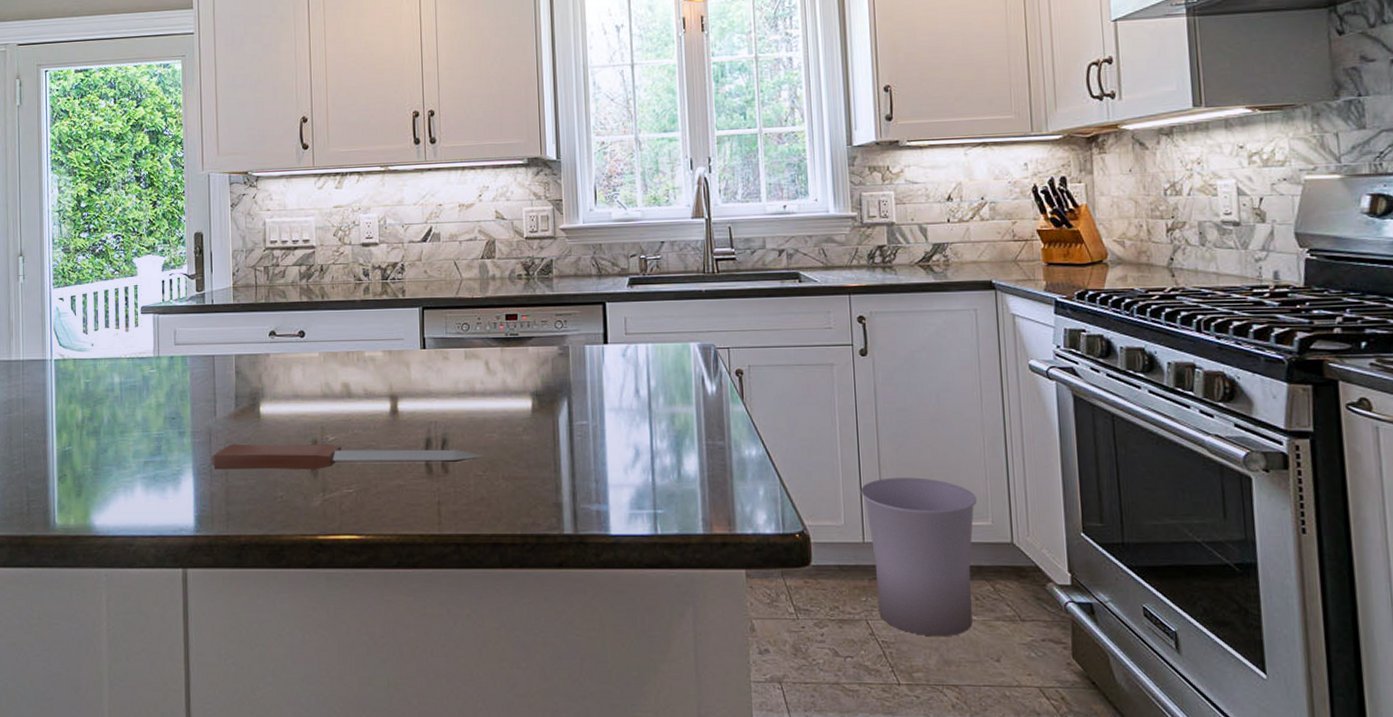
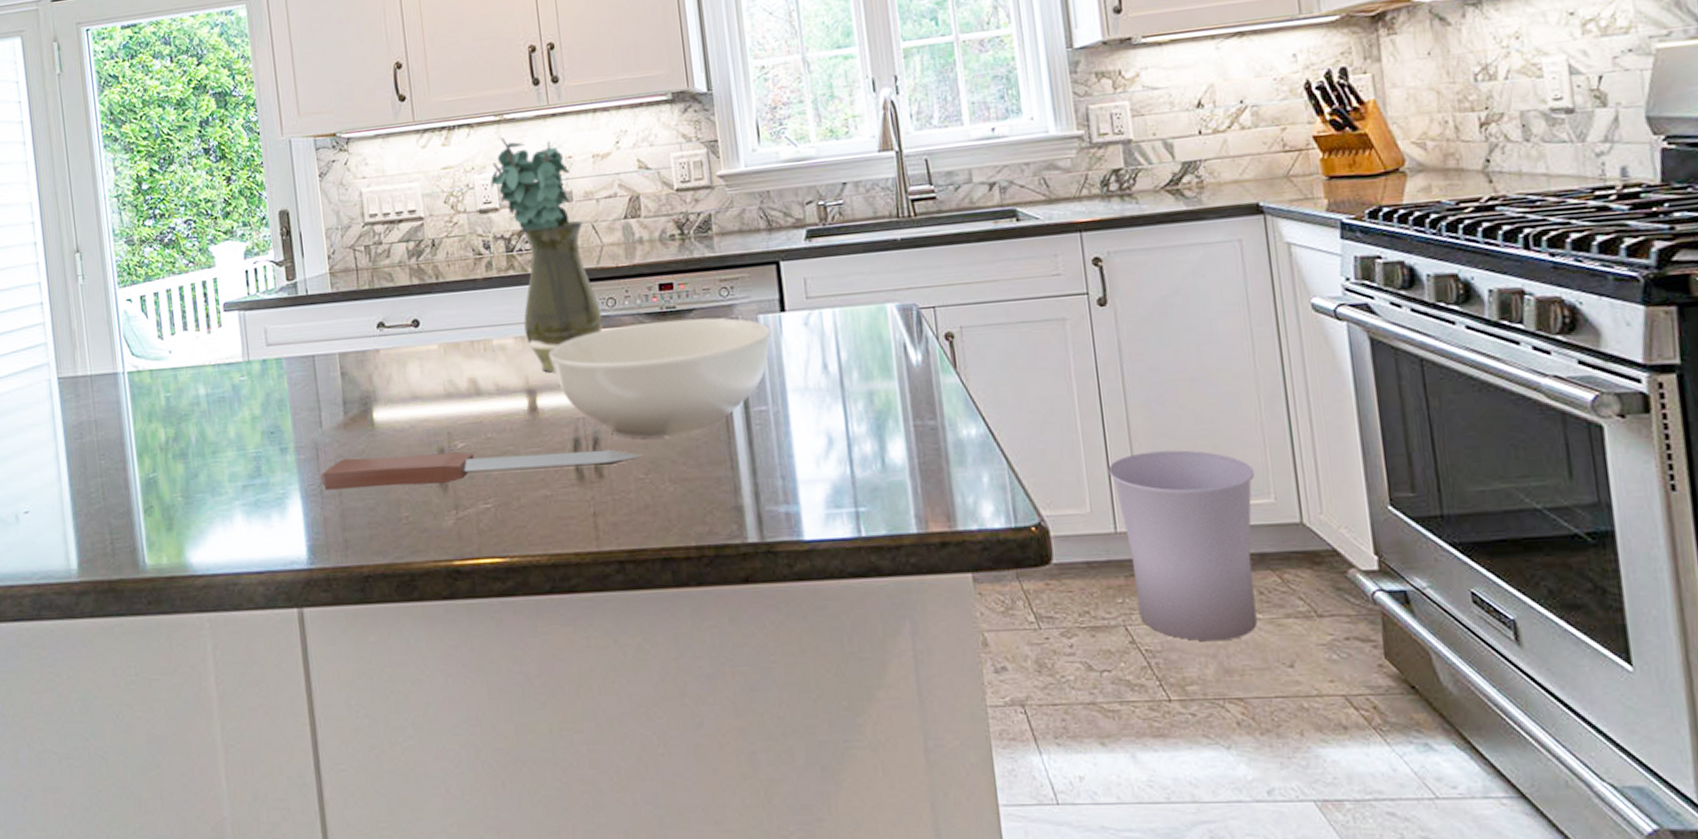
vase: none [373,185,457,381] -> present [490,137,603,372]
bowl: none [410,344,595,442] -> present [548,317,772,439]

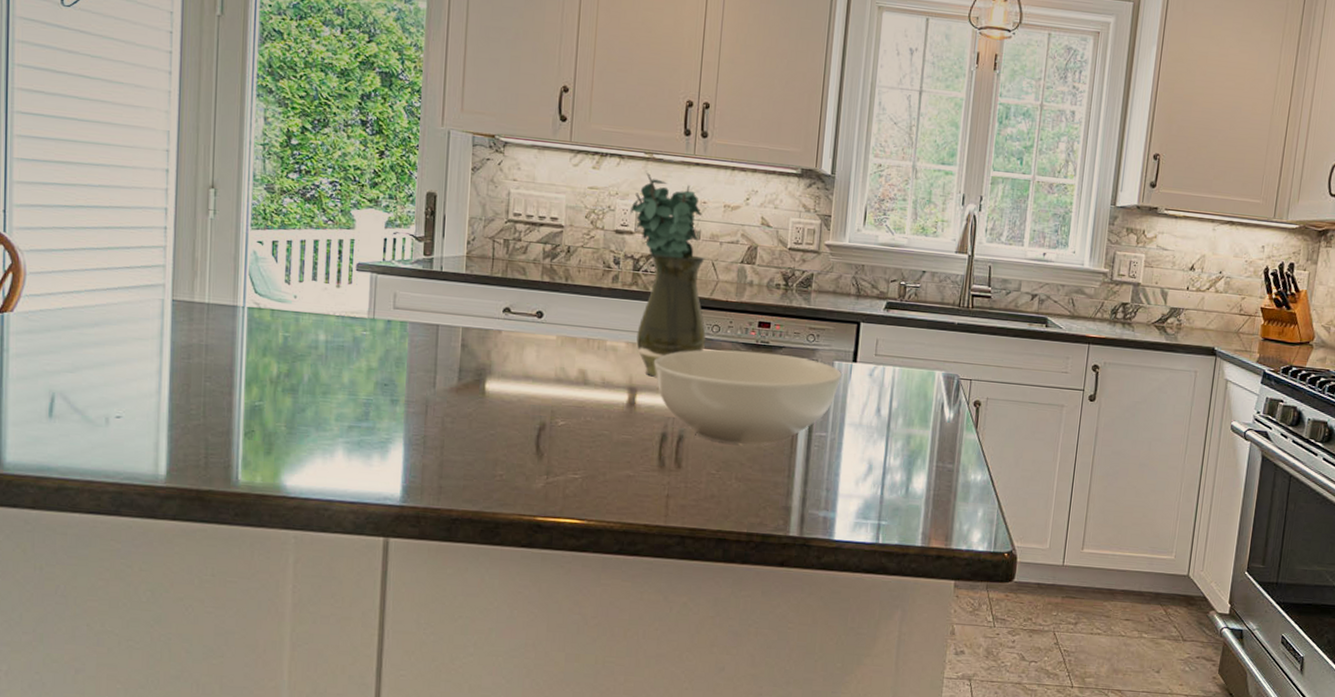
knife: present [320,449,644,490] -> none [425,417,719,460]
waste bin: present [1108,450,1258,642] -> none [1065,511,1167,650]

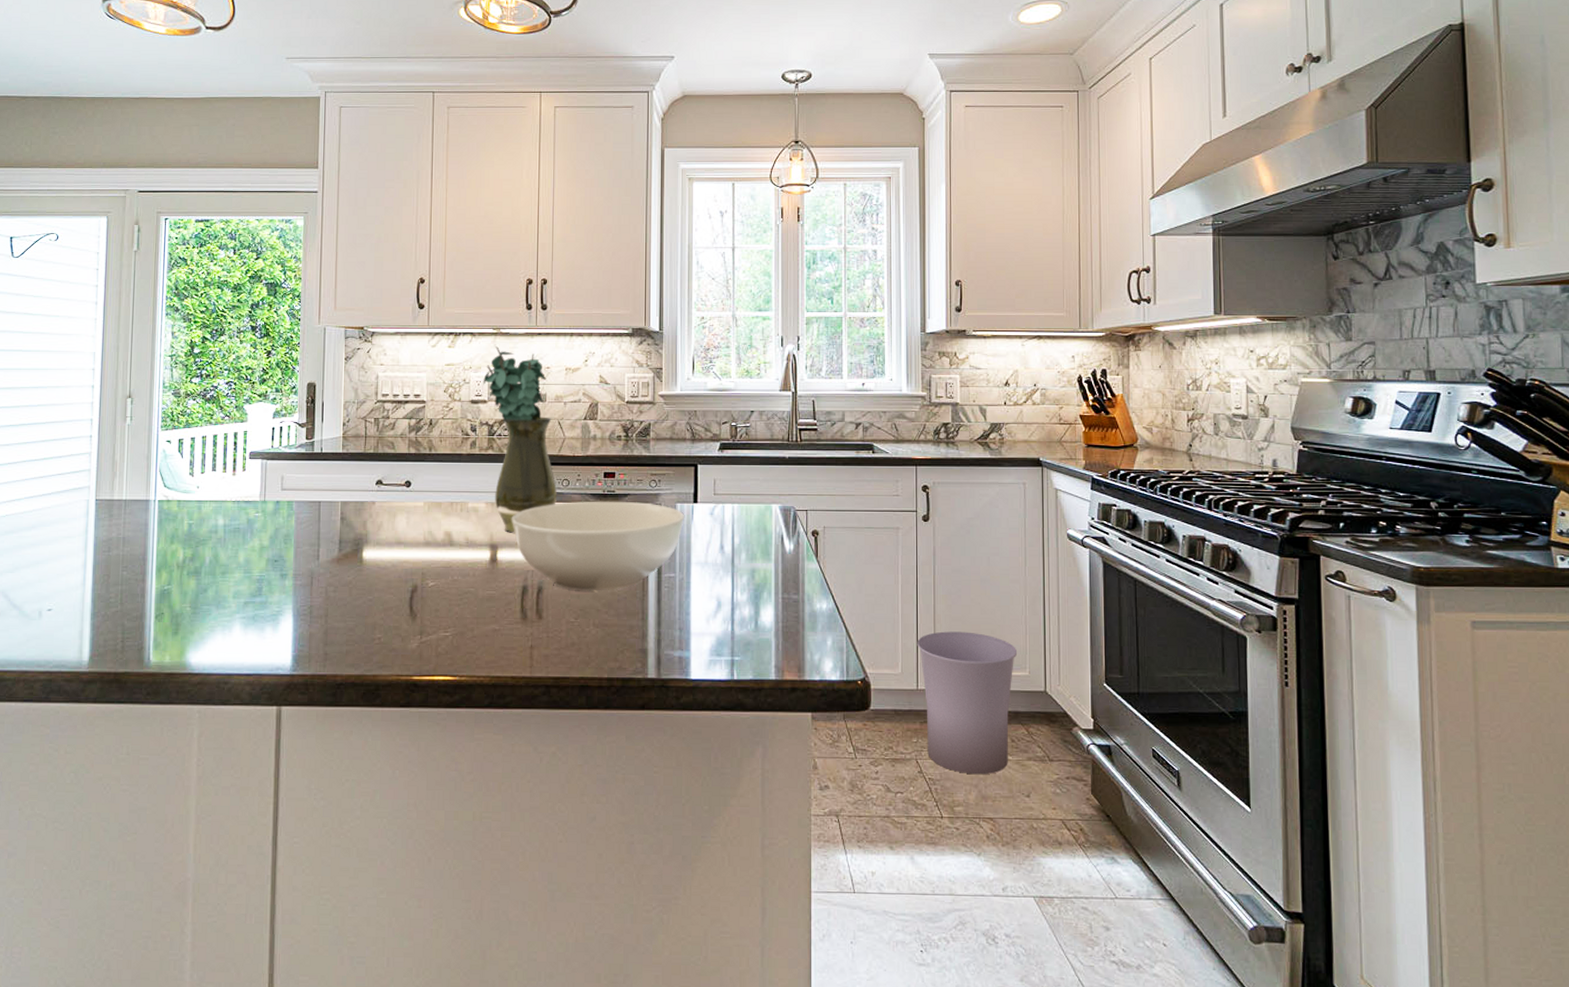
waste bin: none [1065,511,1167,650] -> present [917,631,1018,775]

